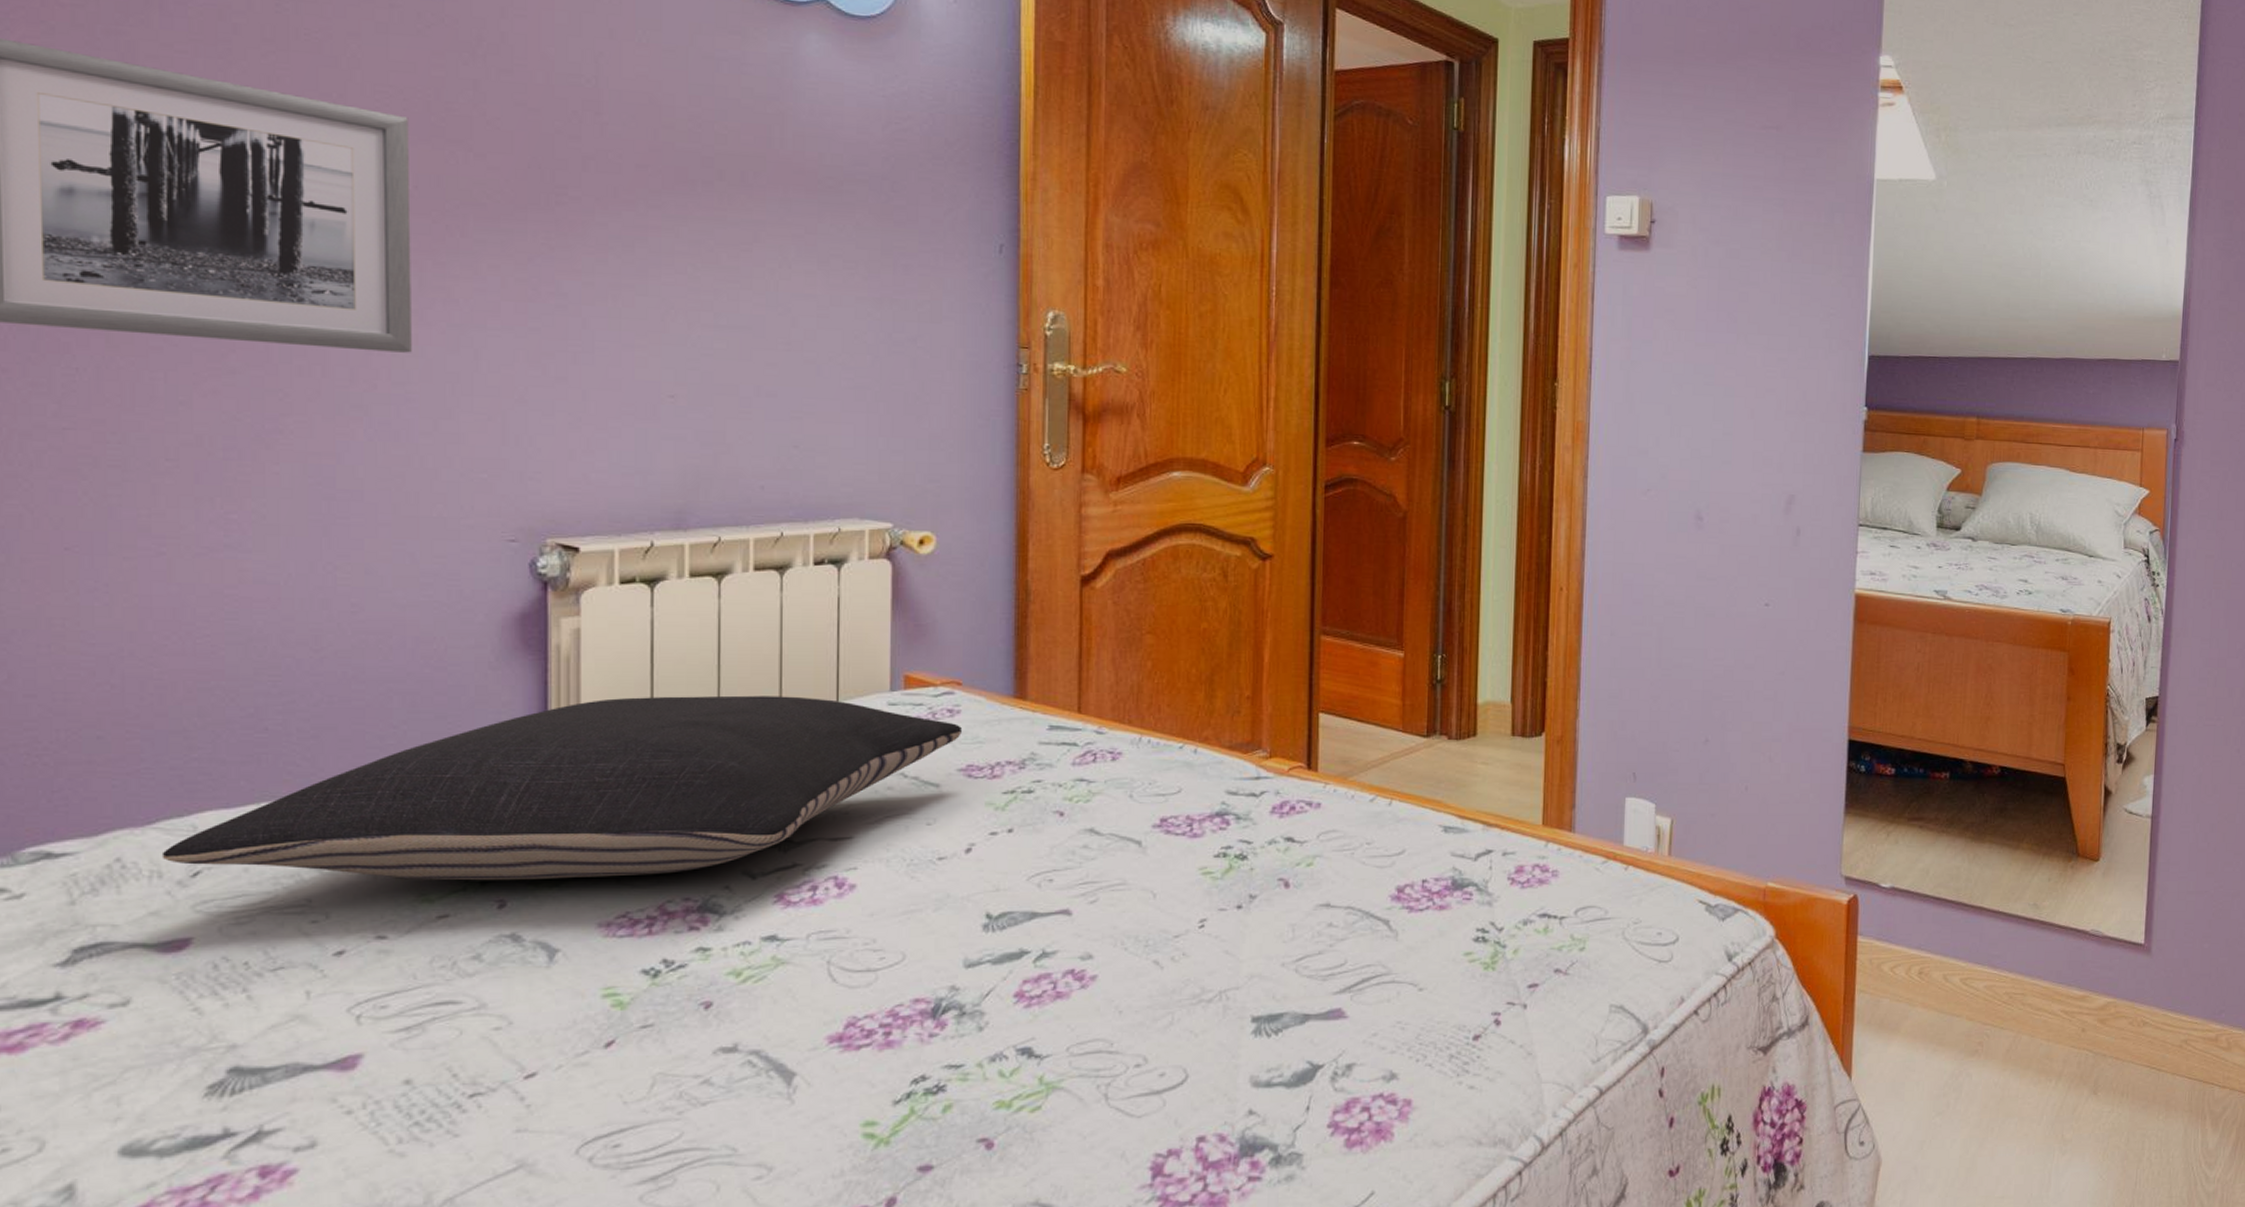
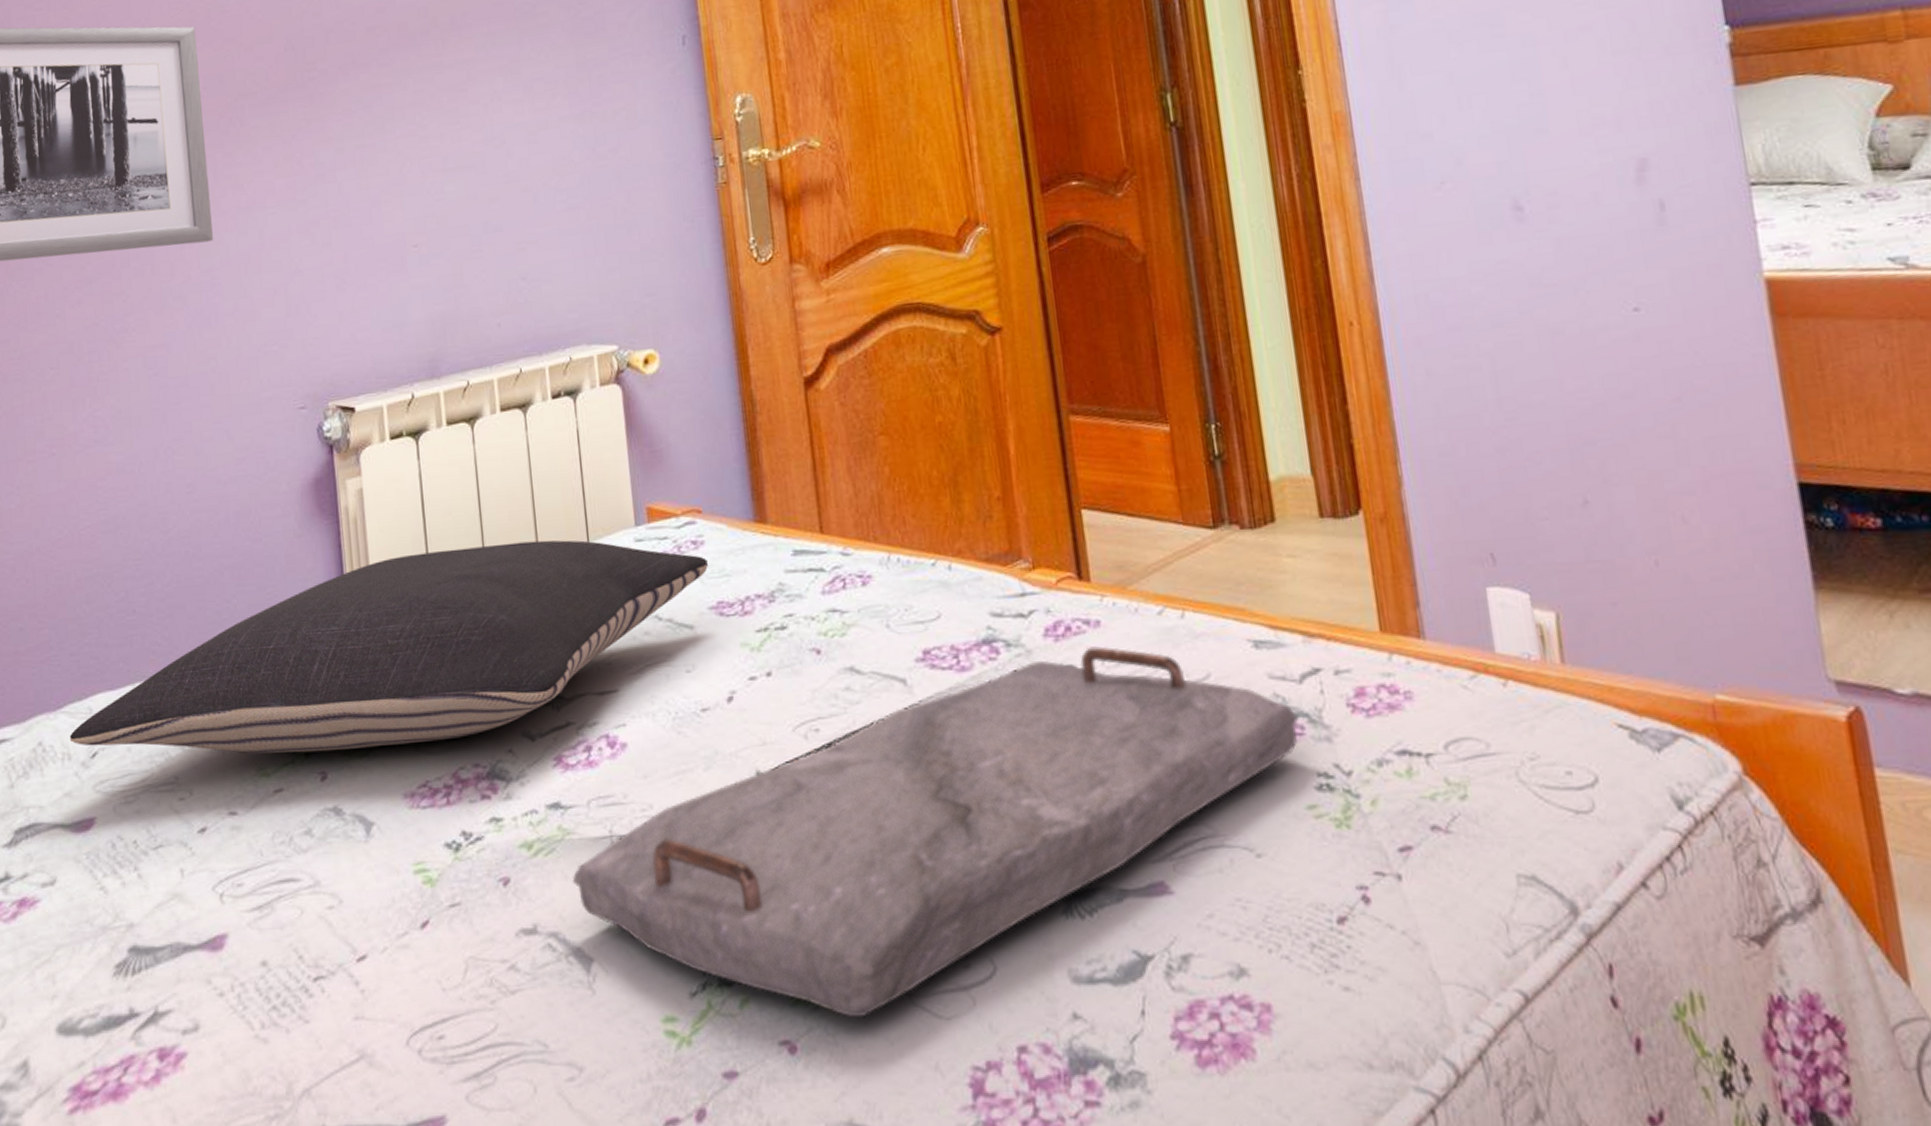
serving tray: none [781,824,1468,1118] -> present [572,646,1298,1018]

